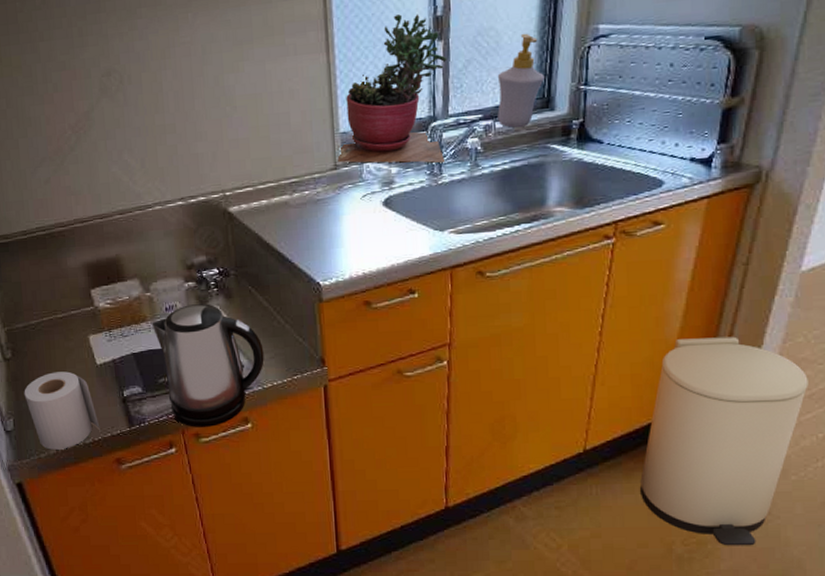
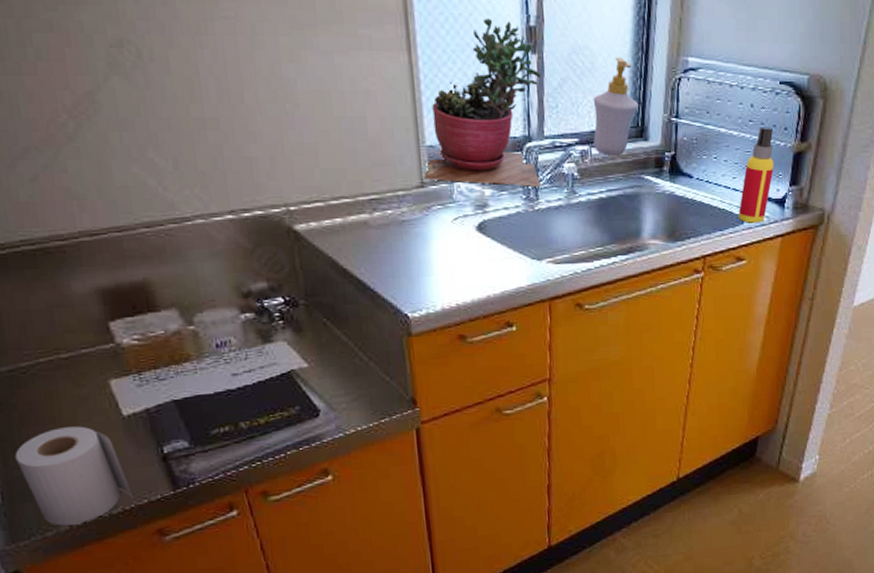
kettle: present [152,304,264,428] -> none [198,339,345,485]
pedal bin: present [640,336,808,546] -> none [726,366,858,556]
spray bottle: none [655,84,698,186] -> present [738,126,774,223]

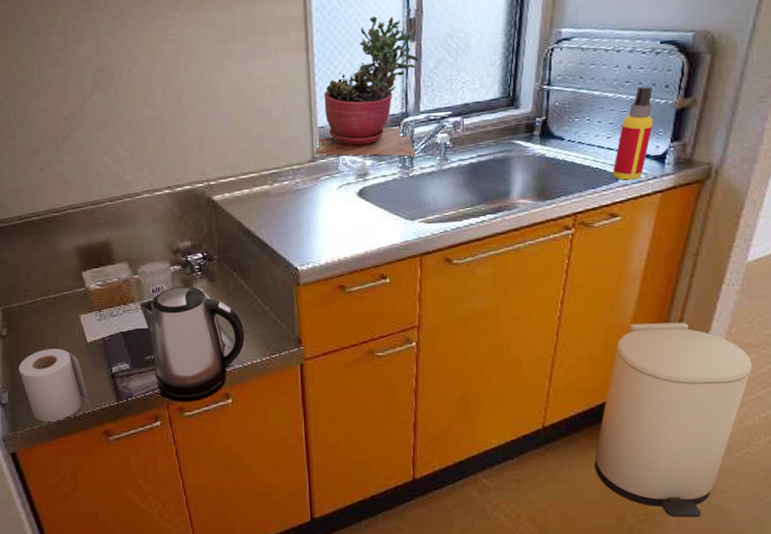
kettle: none [198,339,345,485] -> present [139,286,245,403]
soap bottle: present [593,57,640,155] -> none [466,35,511,124]
pedal bin: none [726,366,858,556] -> present [595,322,752,518]

